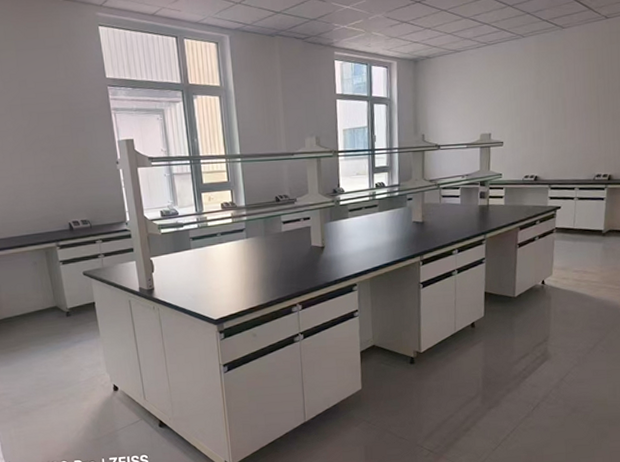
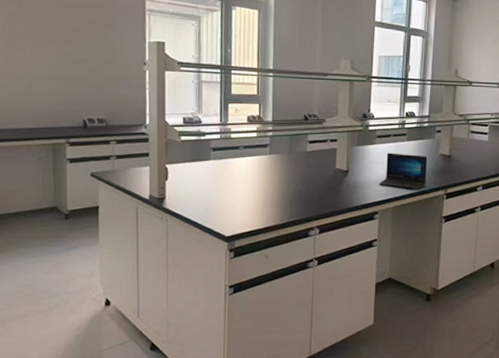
laptop: none [355,224,401,259] -> present [379,153,428,190]

